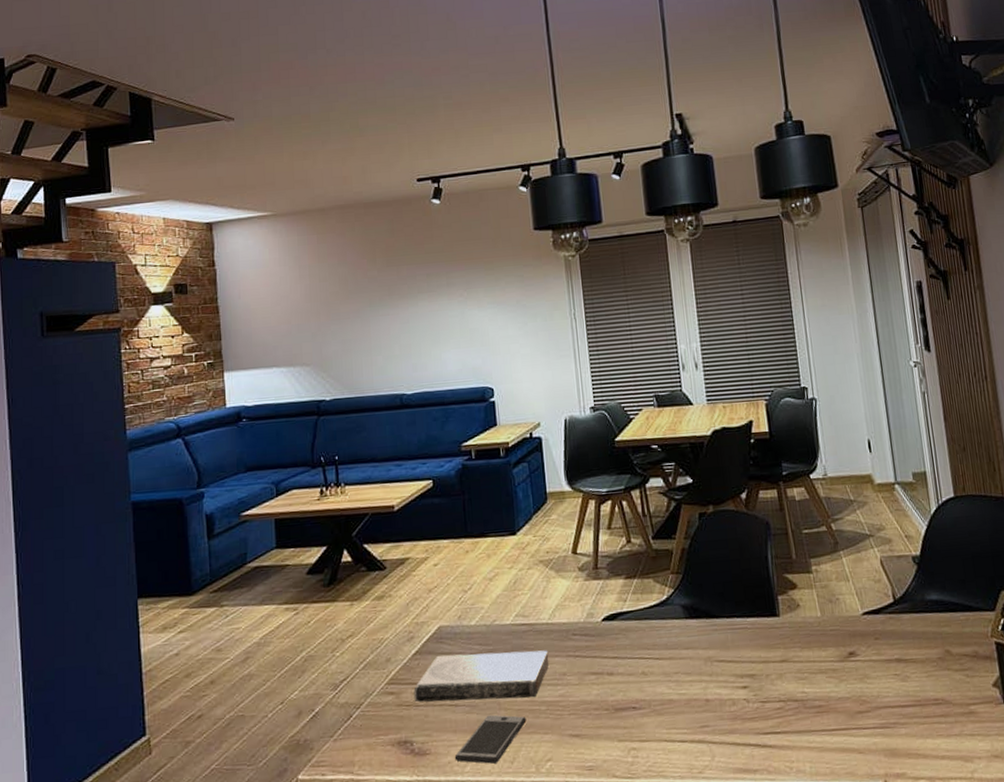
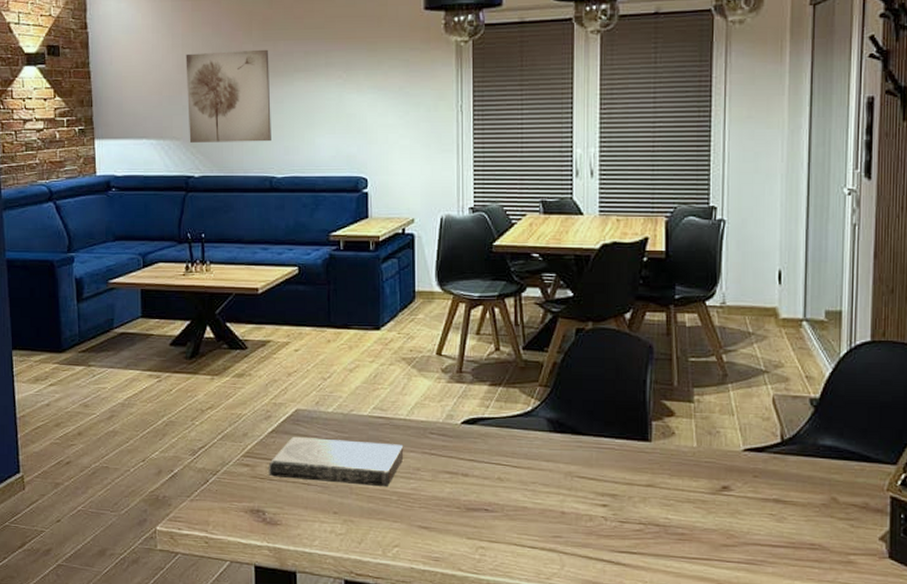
wall art: none [313,274,400,367] -> present [185,49,271,143]
smartphone: present [454,714,527,764] -> none [304,497,377,542]

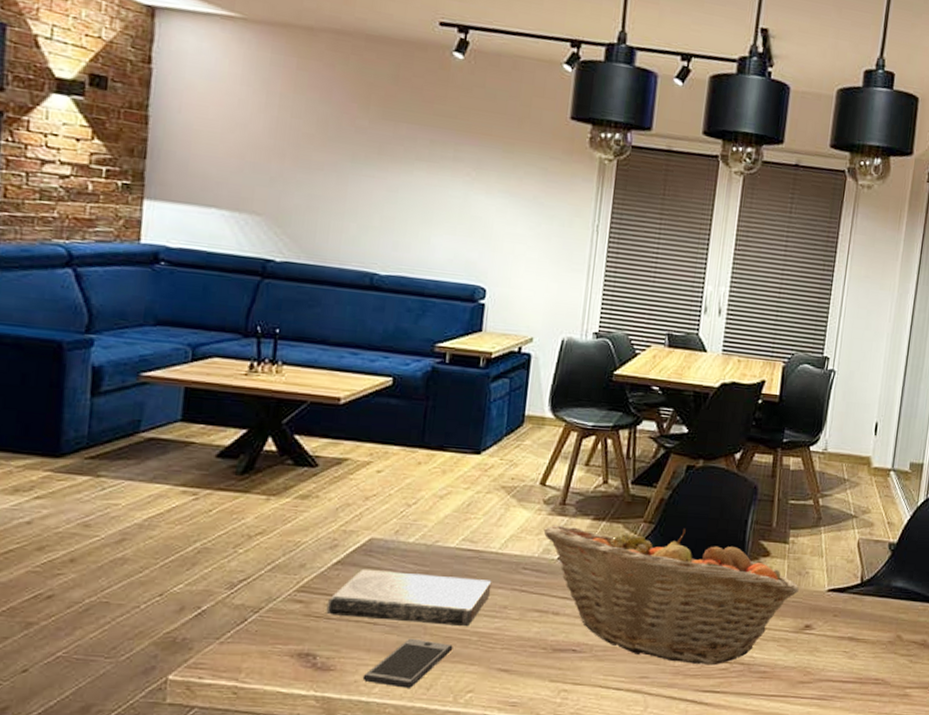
wall art: present [185,49,271,143] -> none [273,117,387,234]
smartphone: none [304,497,377,542] -> present [362,638,453,688]
fruit basket: none [445,390,710,527] -> present [543,524,799,666]

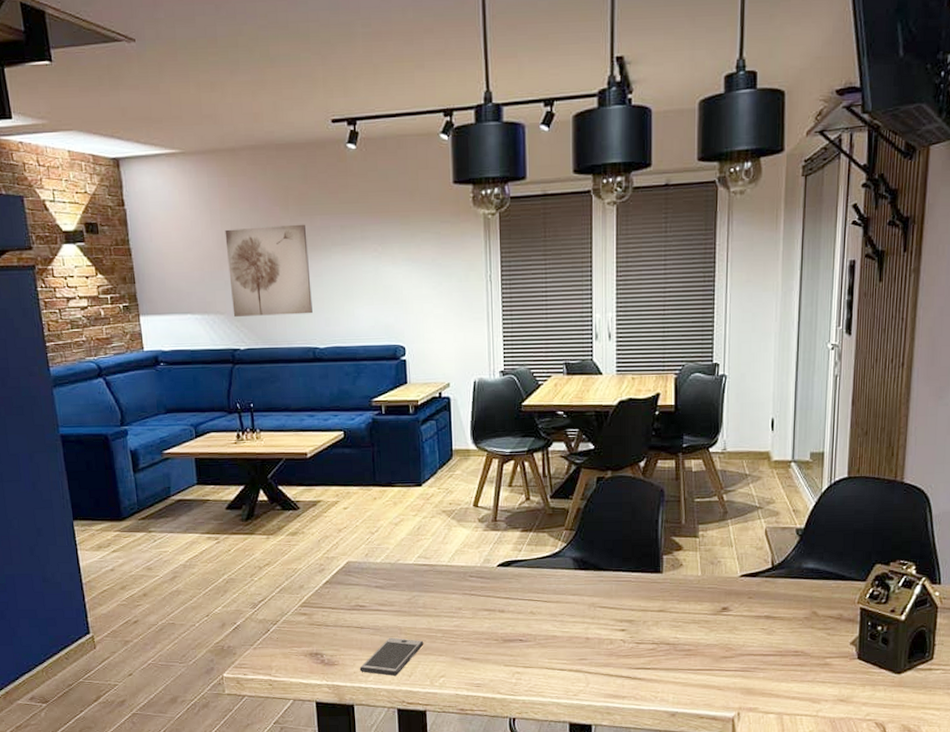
wall art: none [273,117,387,234] -> present [225,224,313,317]
book: present [326,568,492,627] -> none [324,586,447,626]
fruit basket: present [543,524,799,666] -> none [482,532,713,647]

